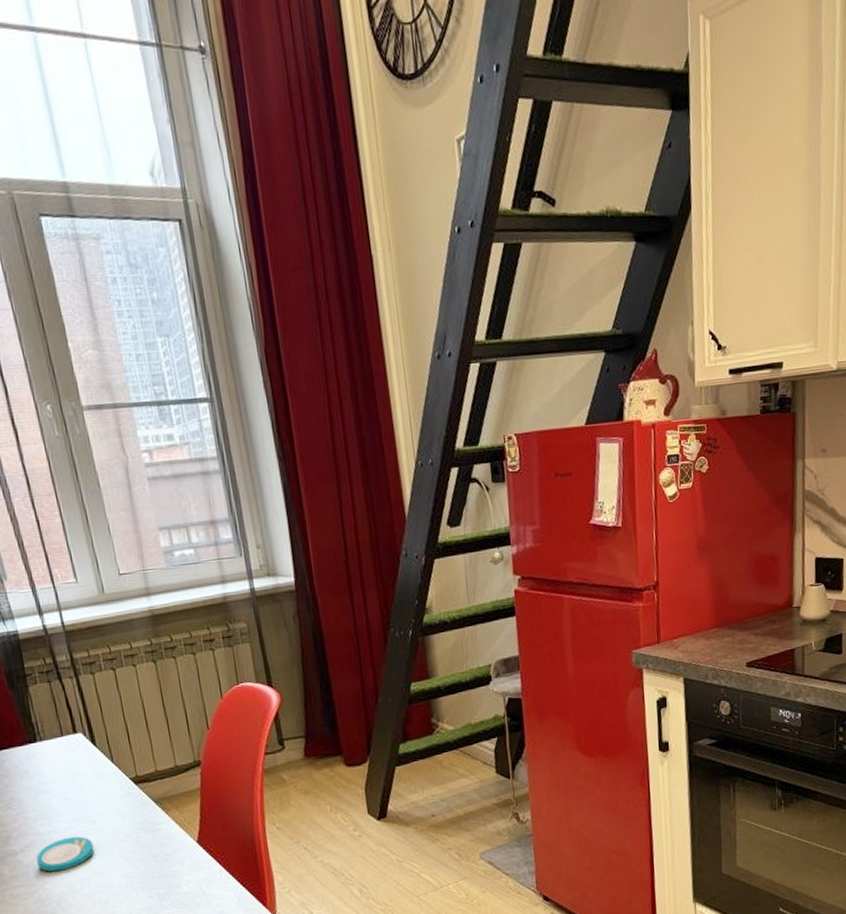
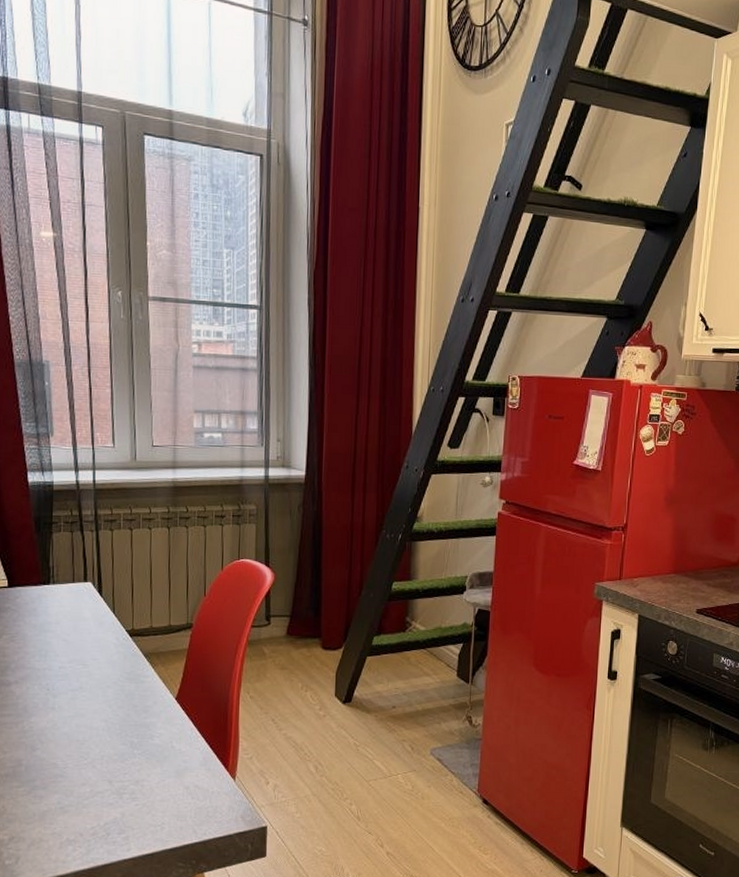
plate: present [36,836,94,872] -> none [27,676,81,707]

